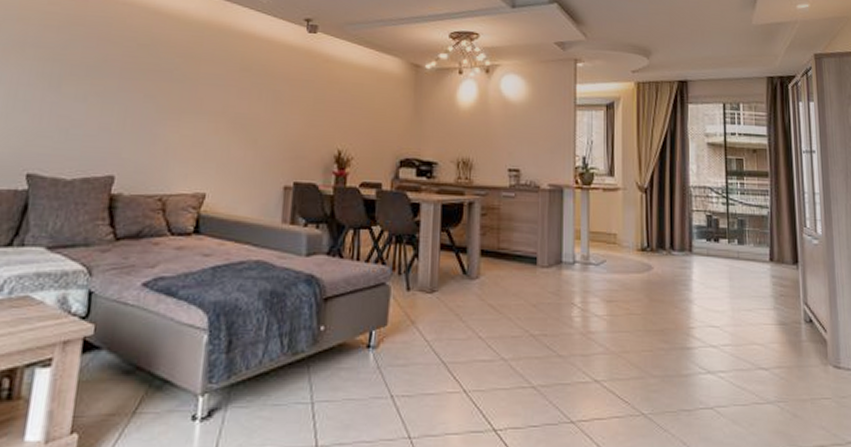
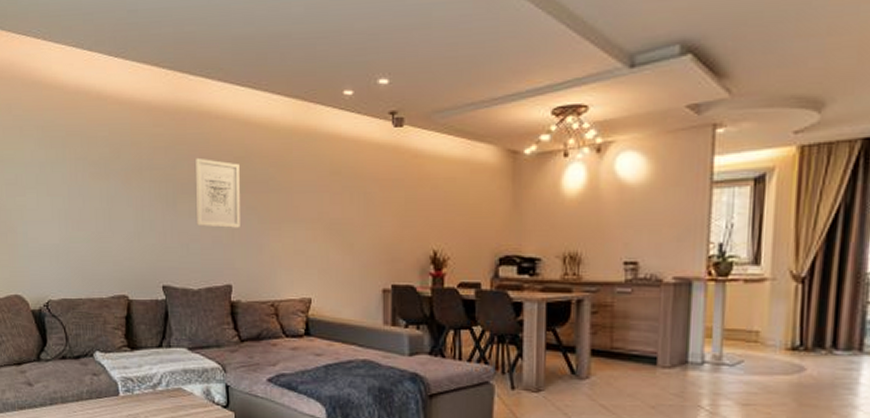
wall art: none [81,40,143,116] -> present [194,157,240,228]

